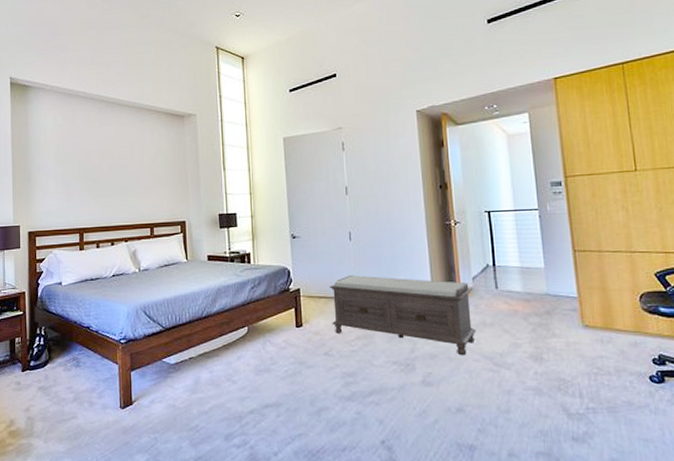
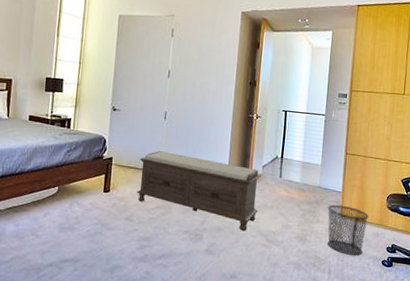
waste bin: none [562,313,621,373] -> present [327,204,369,256]

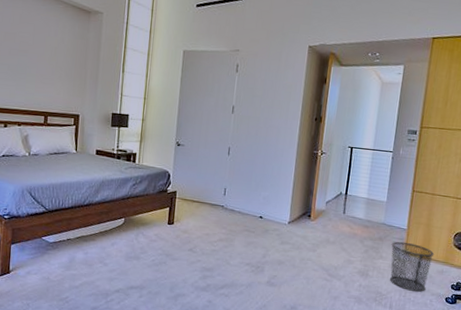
bench: present [137,151,261,231] -> none [200,185,324,265]

